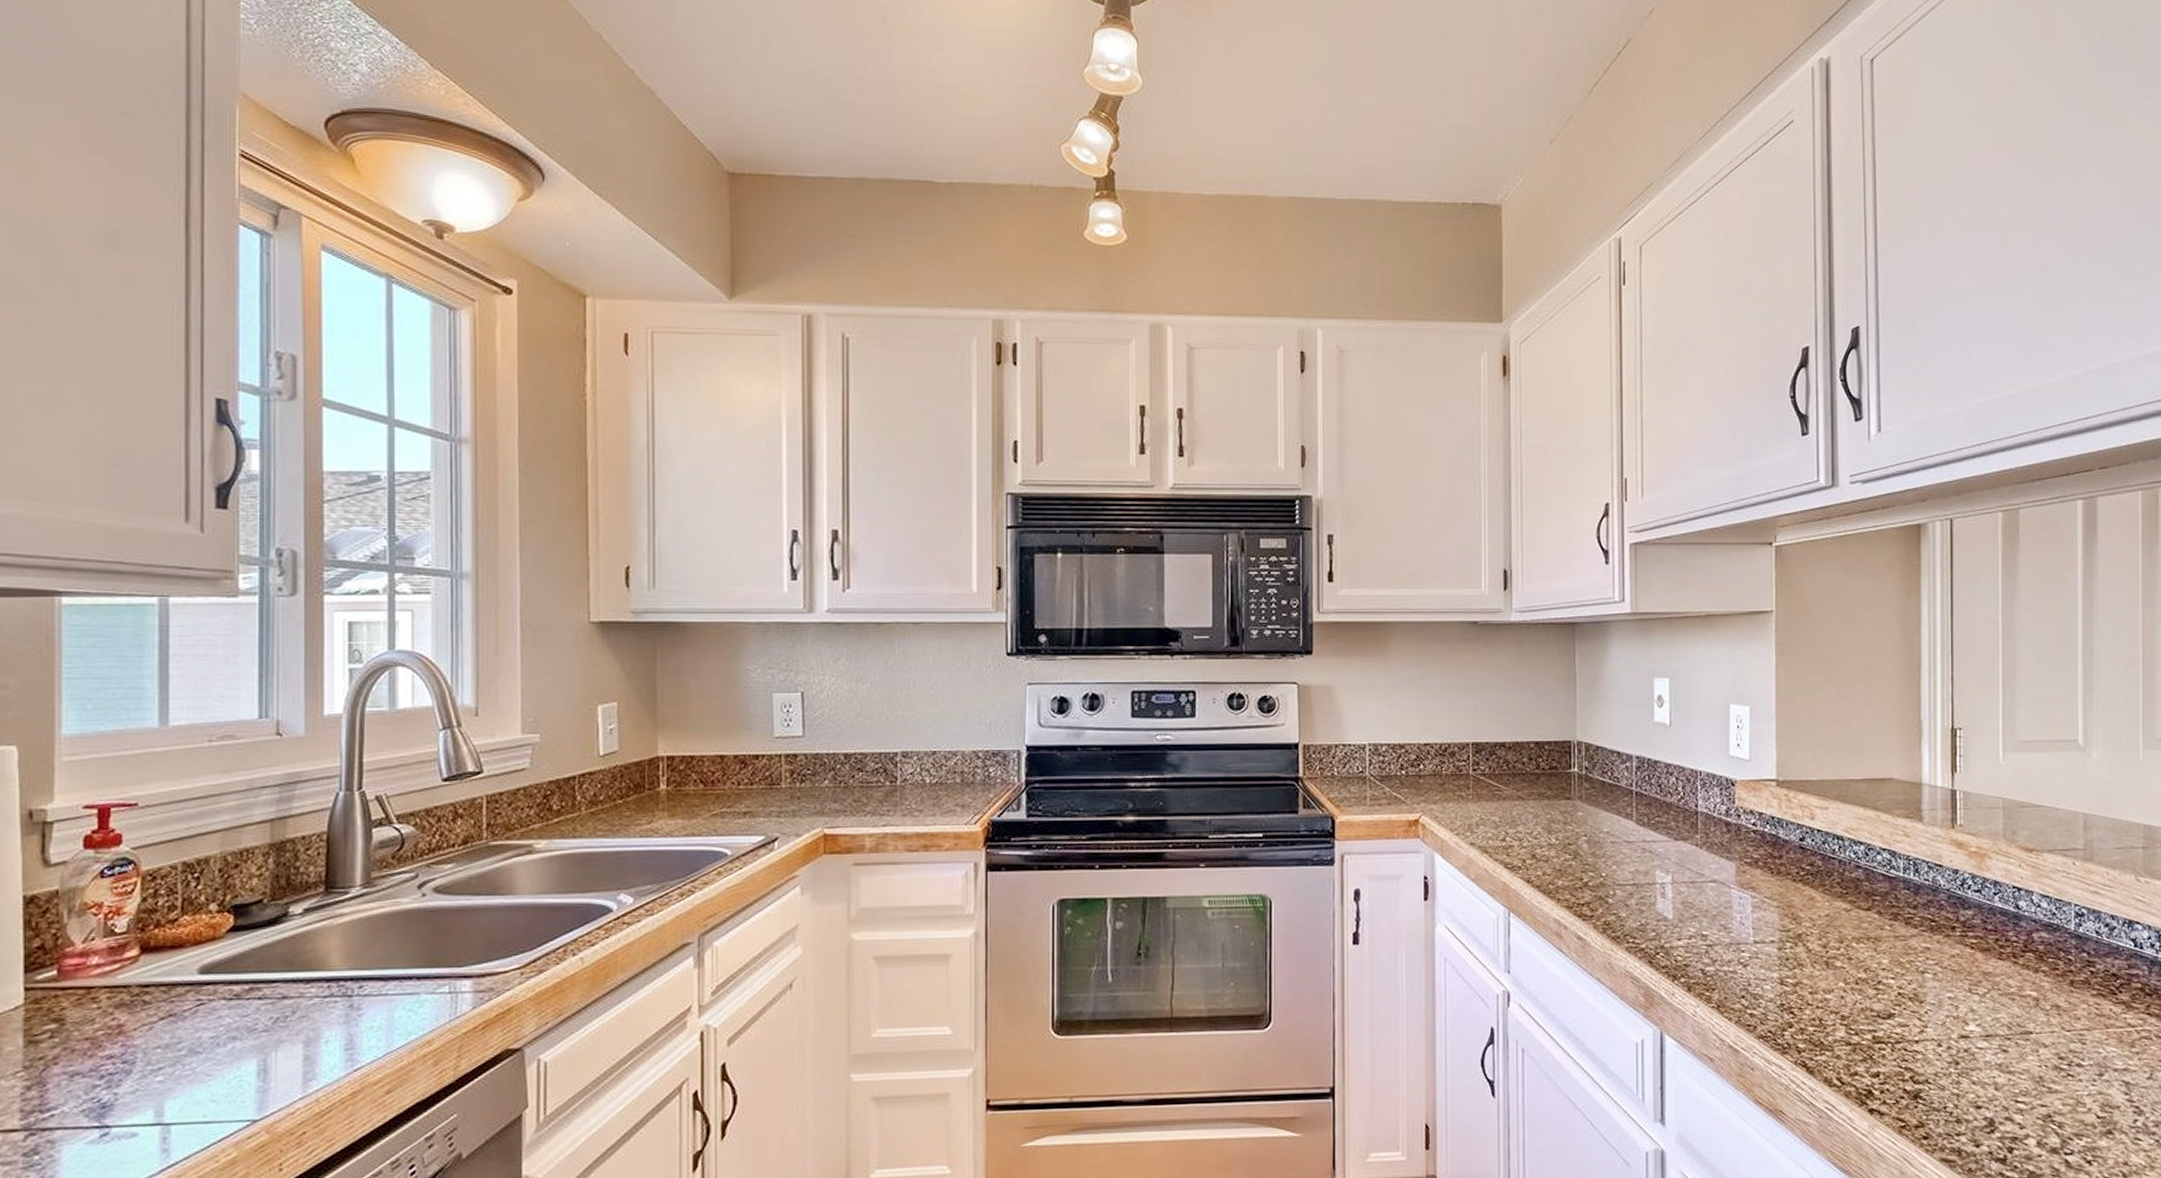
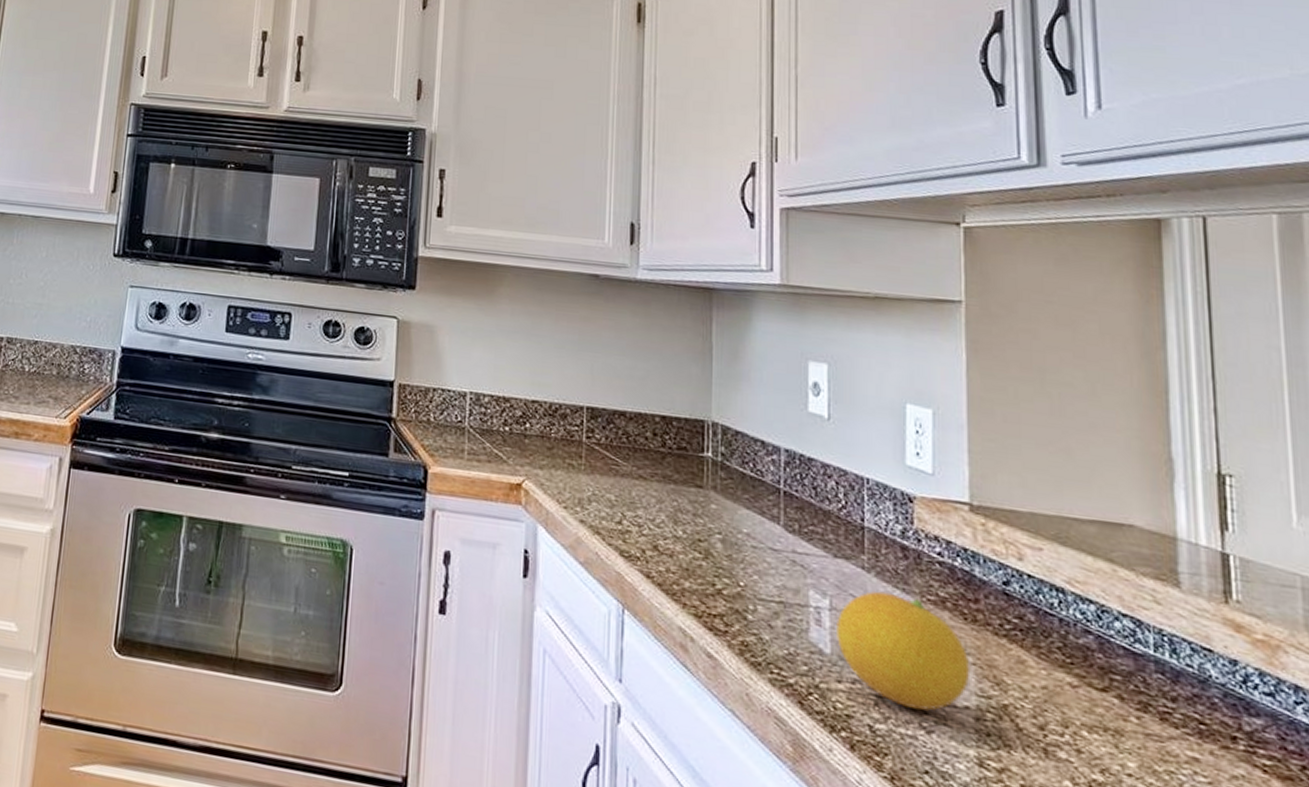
fruit: none [1677,862,1775,950] -> present [837,591,971,711]

